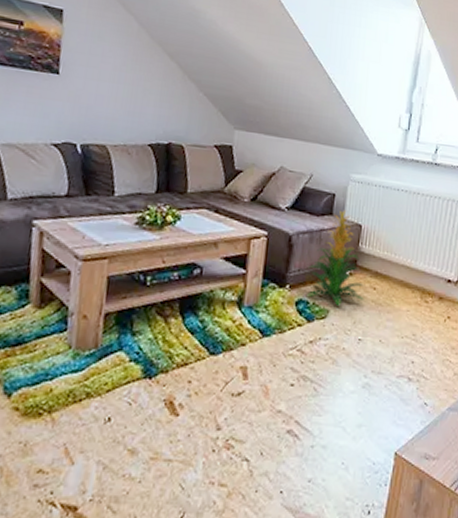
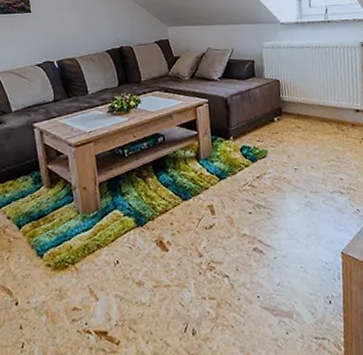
indoor plant: present [307,210,365,307] -> none [244,71,293,146]

